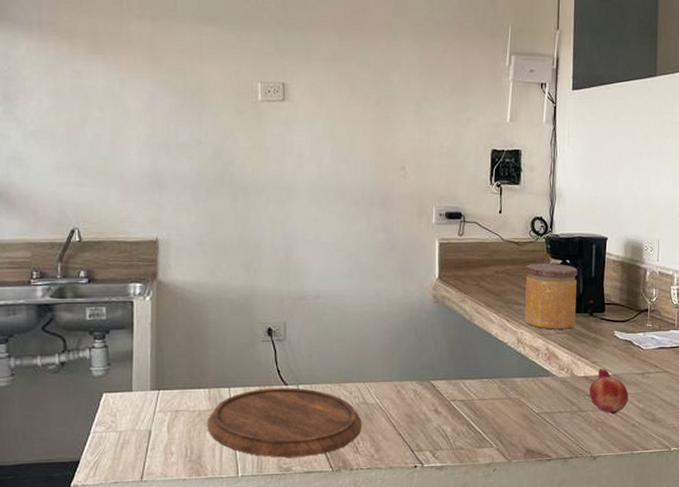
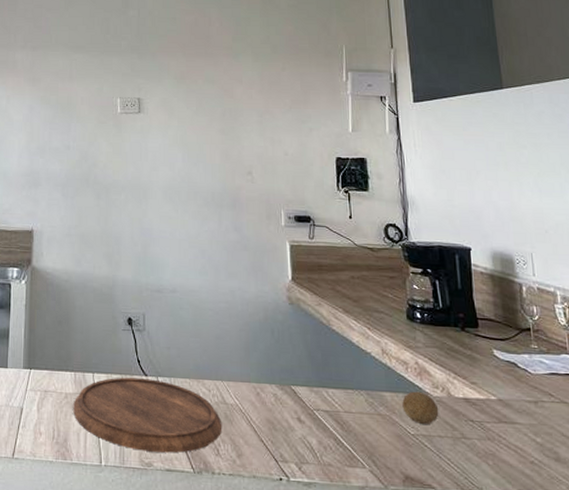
jar: present [524,263,577,330] -> none [383,270,446,343]
fruit: none [531,374,562,403] -> present [402,391,439,424]
fruit: present [589,368,629,414] -> none [471,390,522,446]

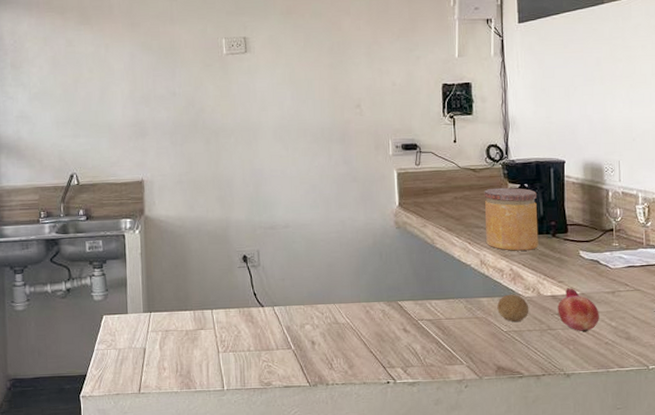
cutting board: present [73,377,223,453] -> none [194,309,335,373]
jar: none [383,270,446,343] -> present [484,187,539,251]
fruit: none [471,390,522,446] -> present [558,287,599,332]

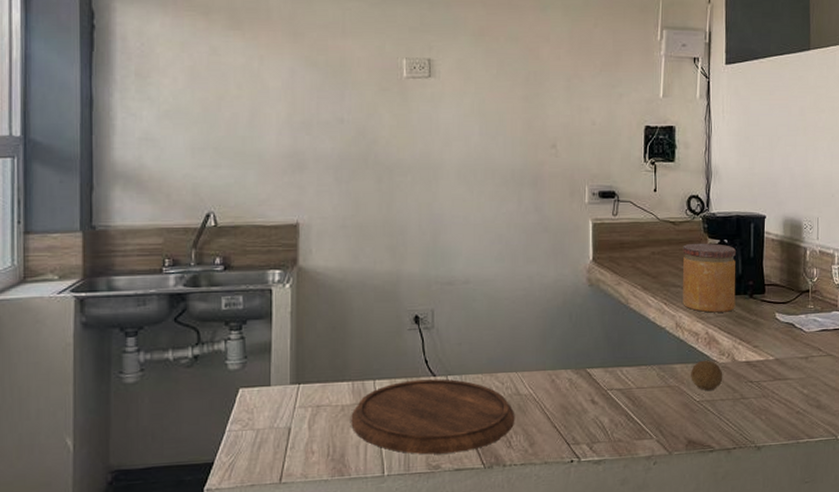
cutting board: none [194,309,335,373] -> present [351,379,515,455]
fruit: present [558,287,599,332] -> none [751,352,792,401]

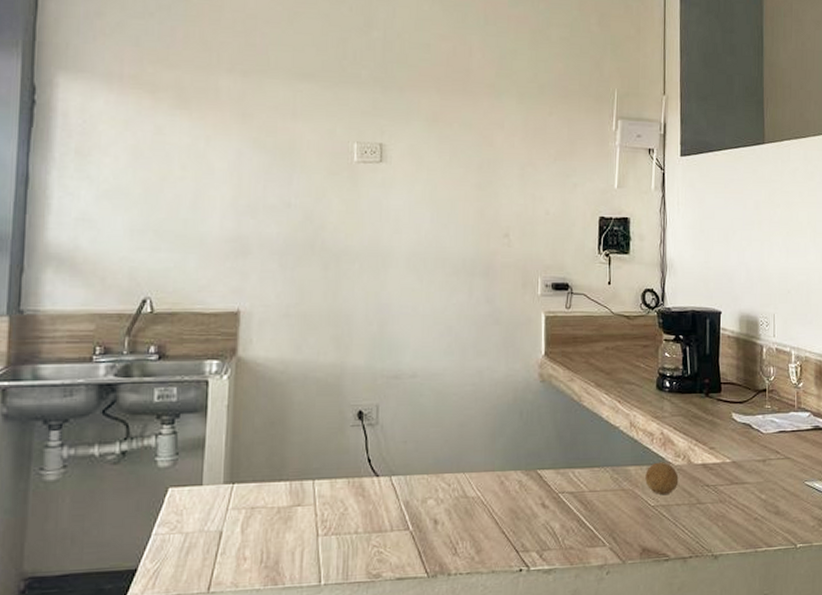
cutting board: present [351,379,515,455] -> none [287,479,462,562]
jar: present [682,243,736,313] -> none [637,338,692,412]

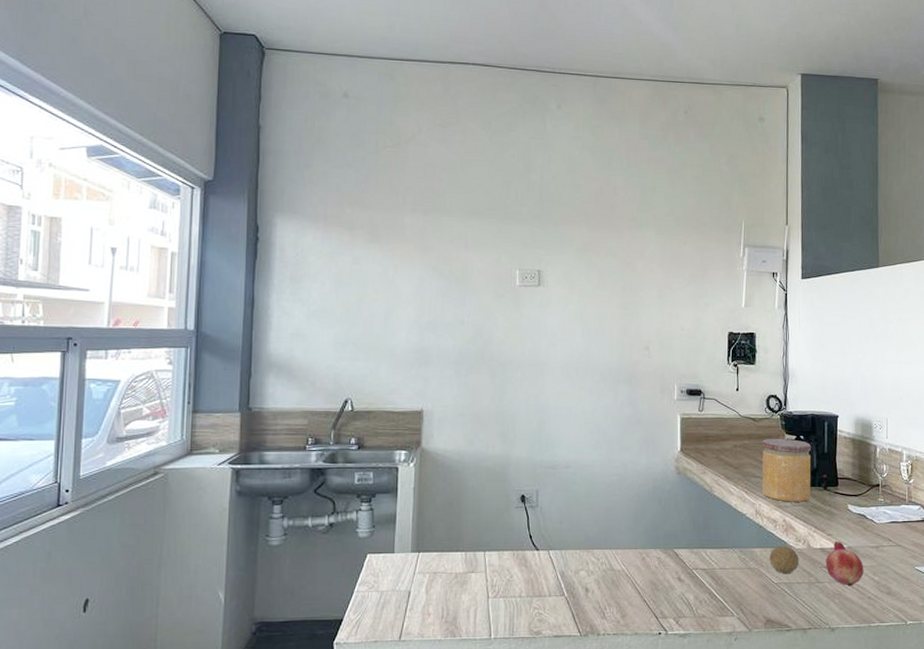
jar: none [637,338,692,412] -> present [762,438,811,502]
fruit: none [708,454,750,506] -> present [826,540,864,586]

